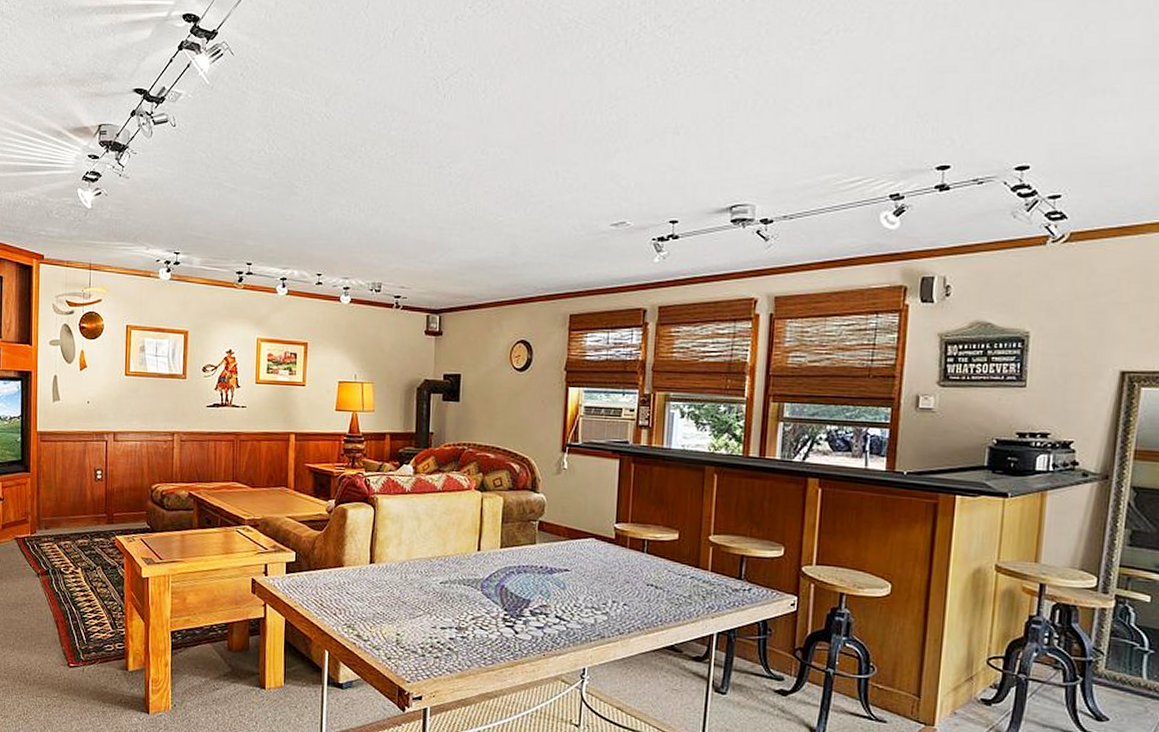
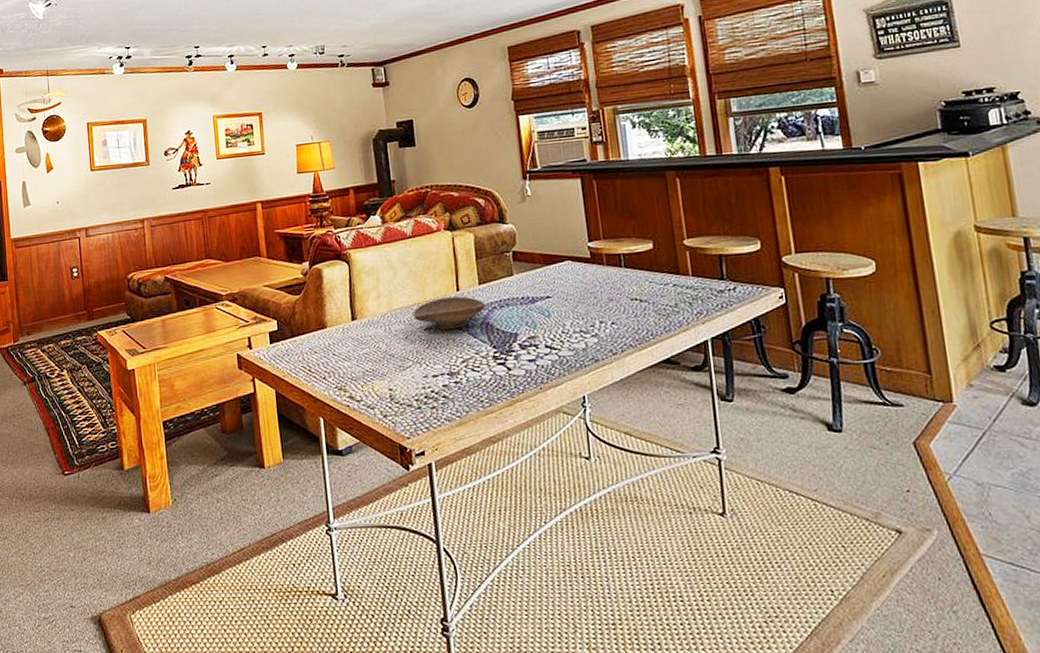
decorative bowl: none [431,555,505,587] -> present [413,296,486,329]

